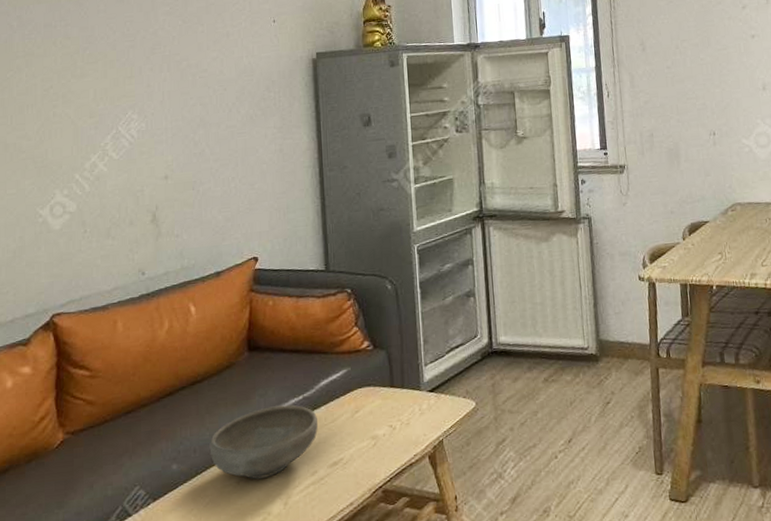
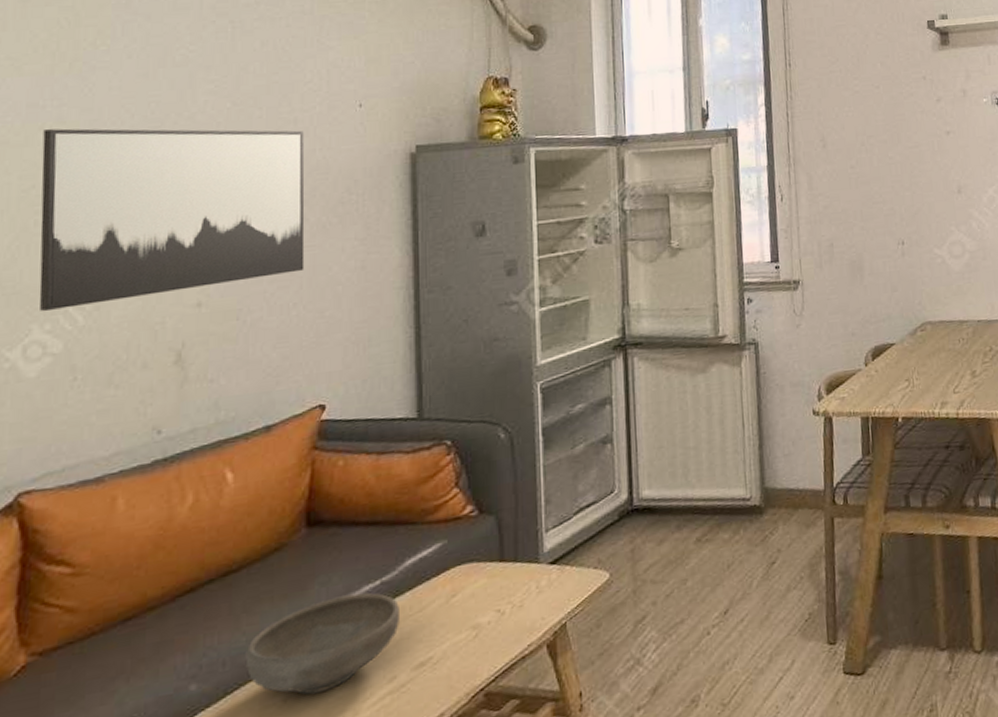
wall art: none [56,42,239,181] -> present [39,128,305,312]

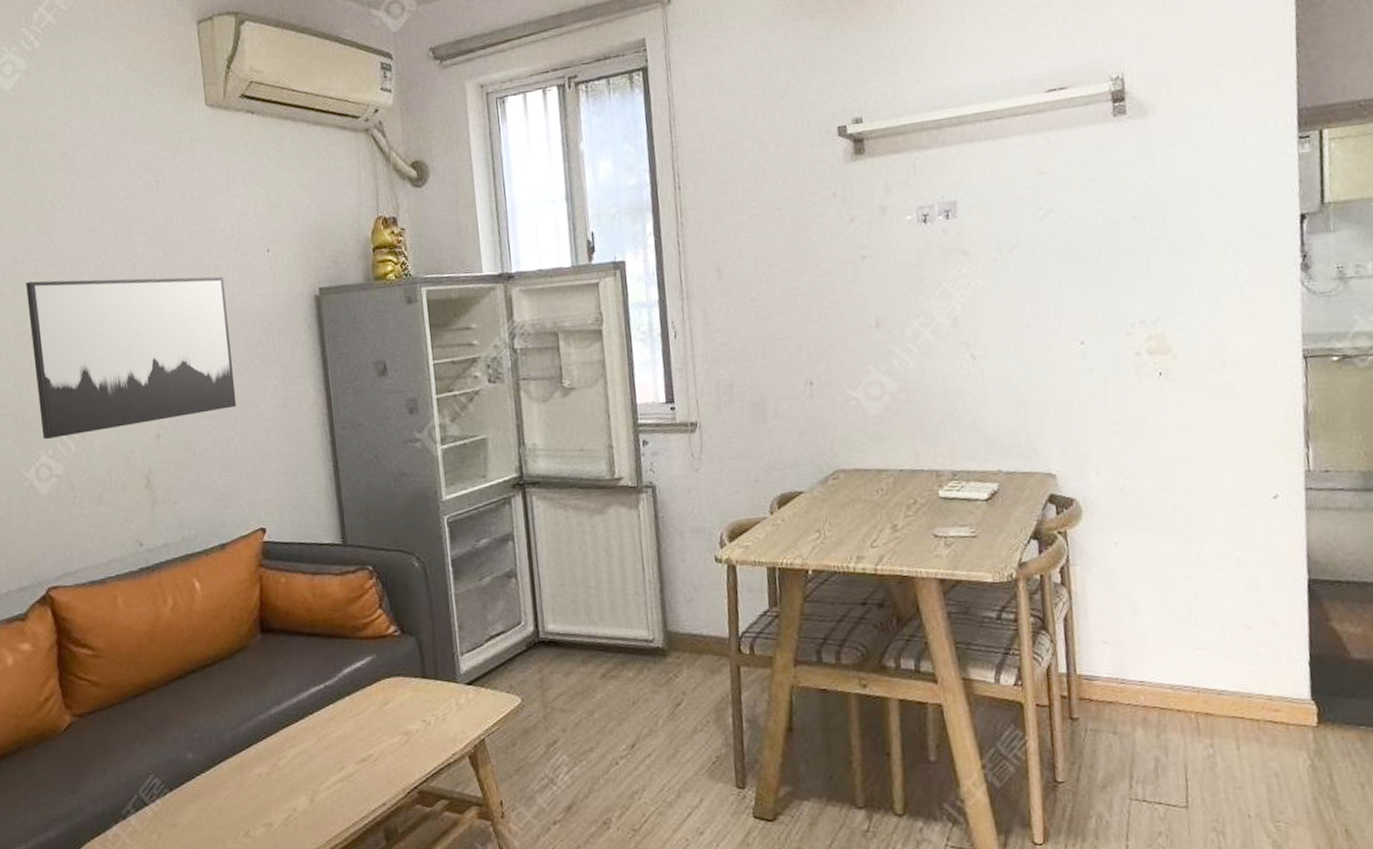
bowl: present [245,592,399,695] -> none [226,693,343,774]

